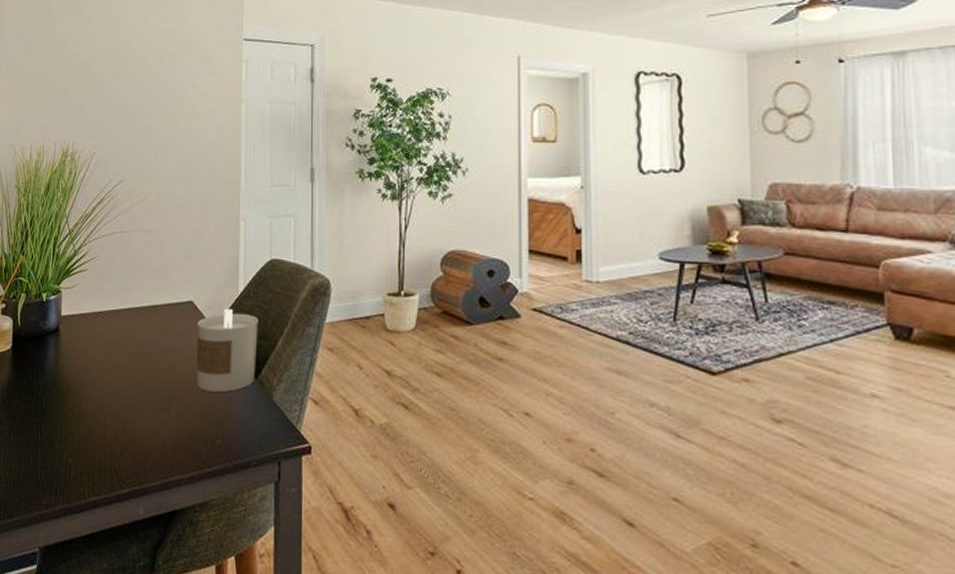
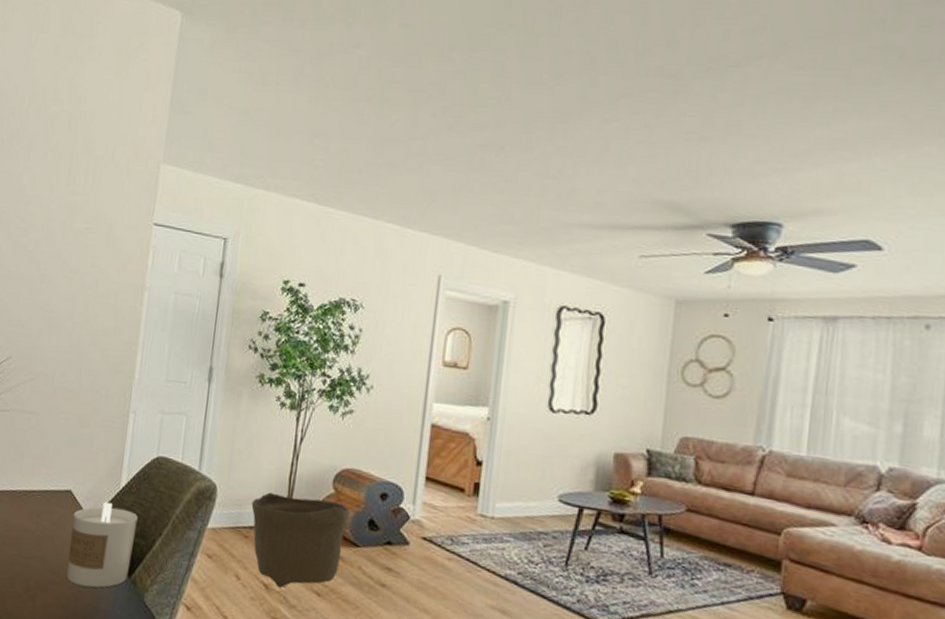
basket: none [365,281,460,372] -> present [251,492,350,587]

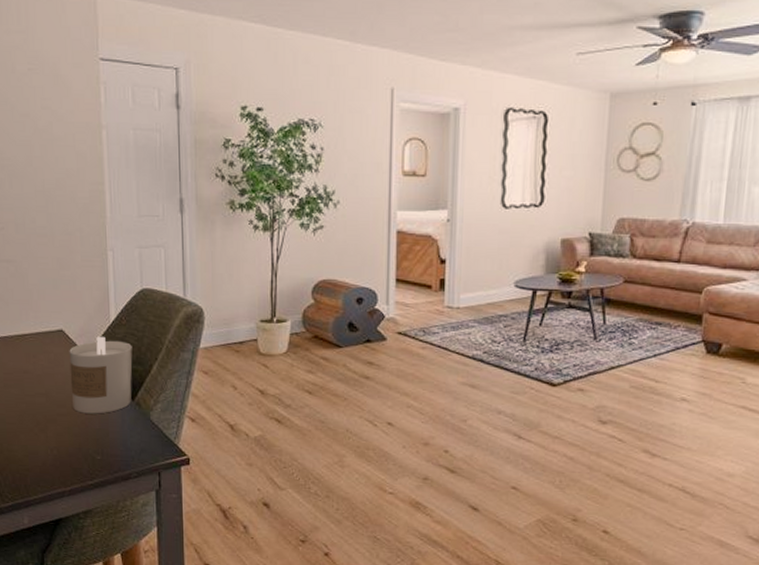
basket: present [251,492,350,587] -> none [238,309,330,391]

